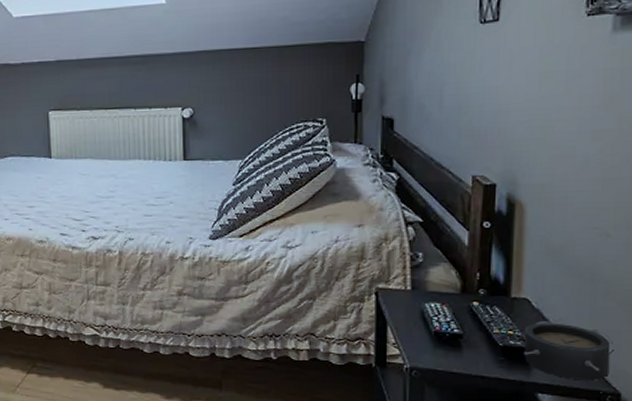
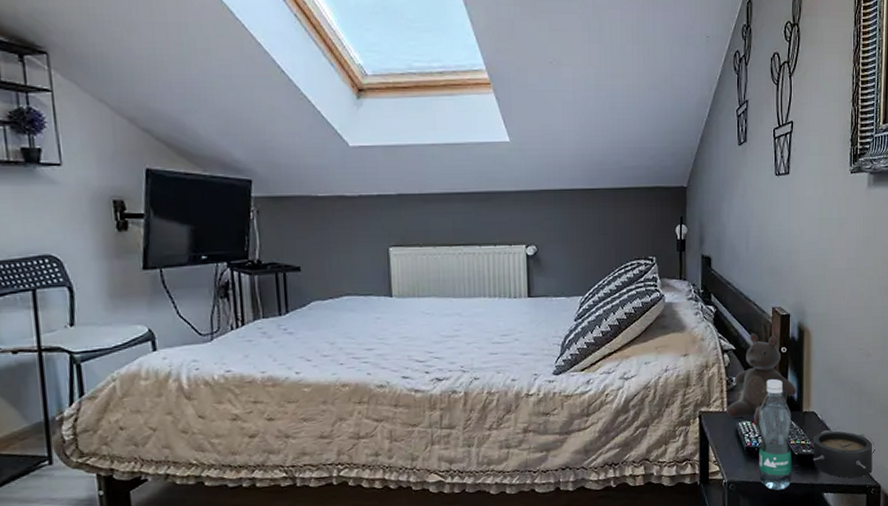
stuffed bear: none [410,204,503,309] -> present [727,333,797,426]
bottle: none [450,257,496,384] -> present [759,378,792,491]

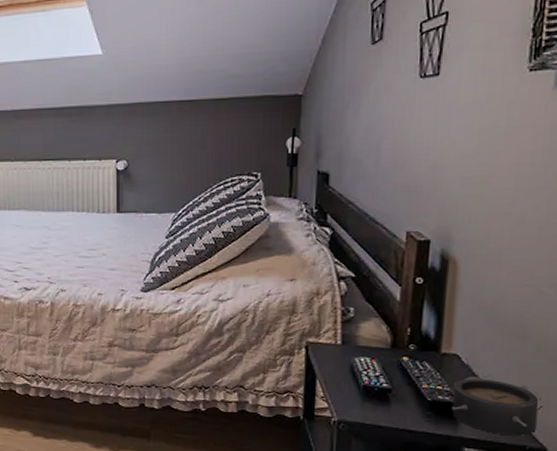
stuffed bear: present [727,333,797,426] -> none [340,259,434,364]
bottle: present [759,378,792,491] -> none [378,312,426,437]

